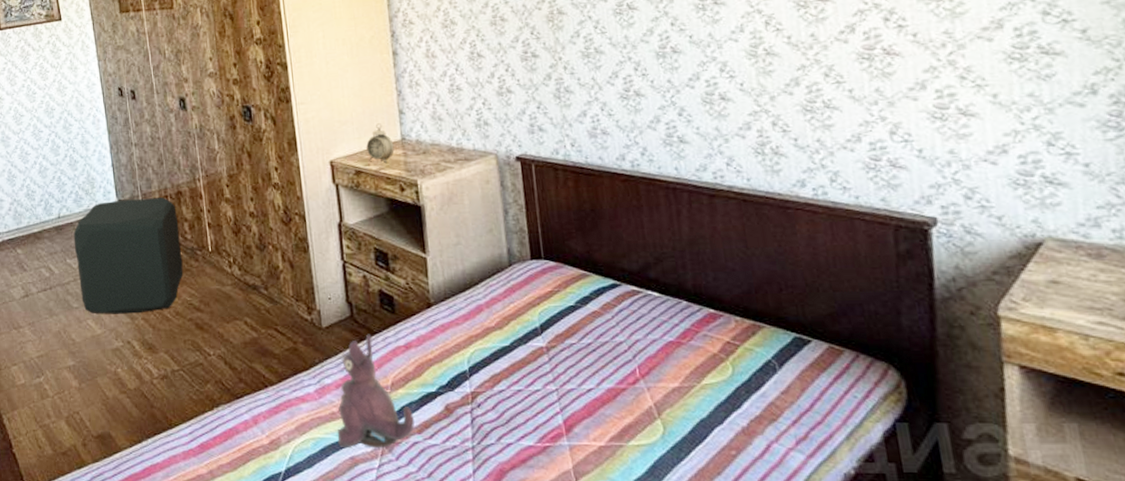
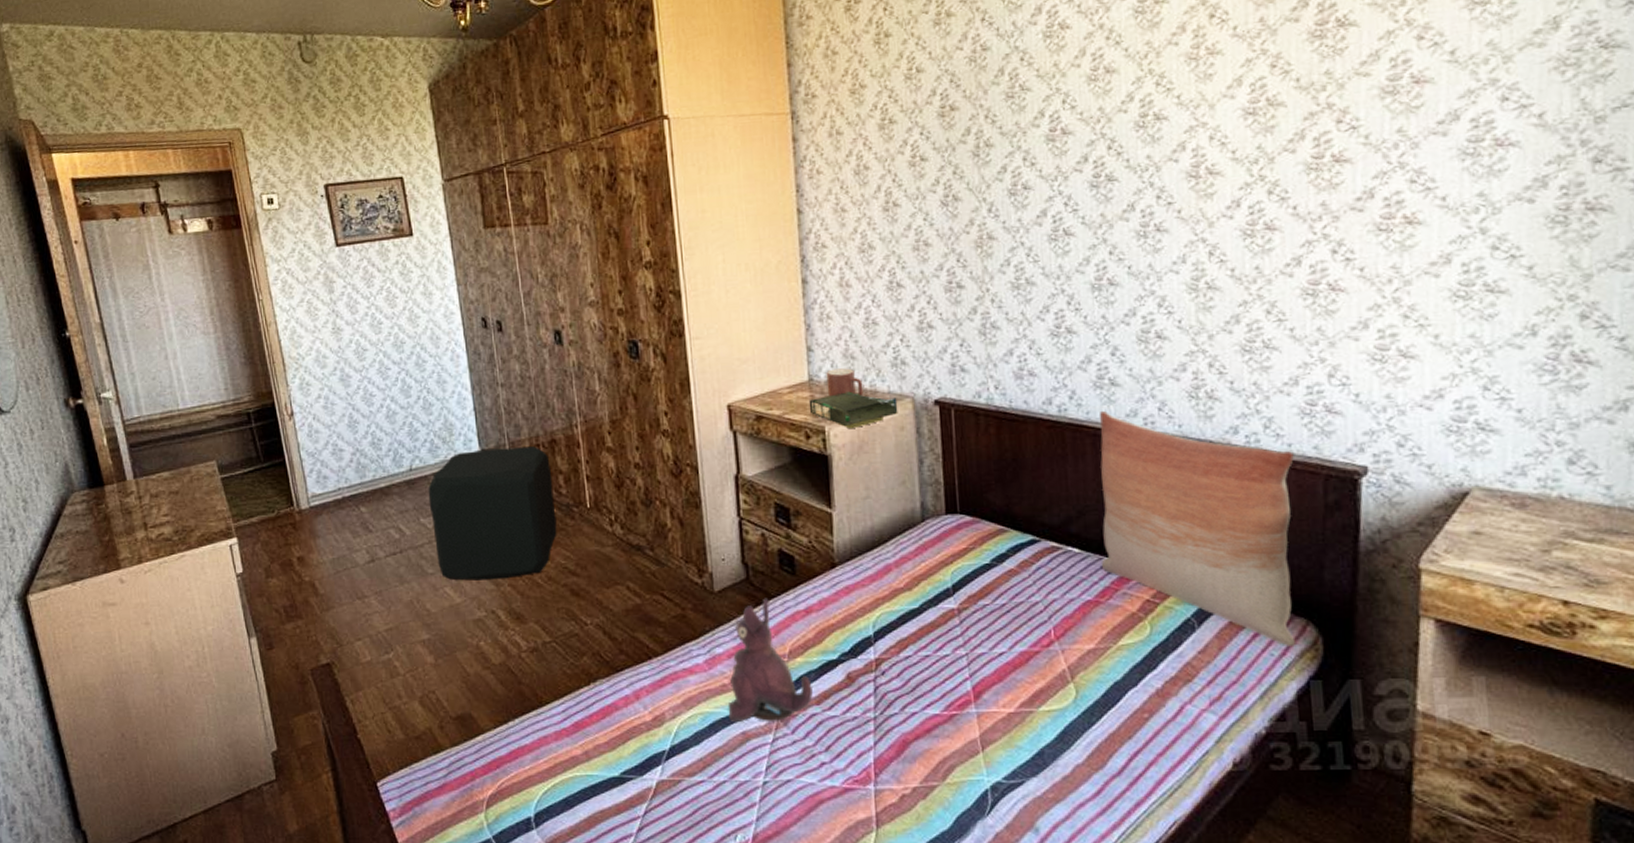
alarm clock: present [366,123,395,163] -> none [769,362,801,407]
box: none [402,149,483,183] -> present [808,391,898,430]
mug: none [417,128,451,154] -> present [826,368,864,397]
pillow: none [670,165,879,389] -> present [1098,410,1296,646]

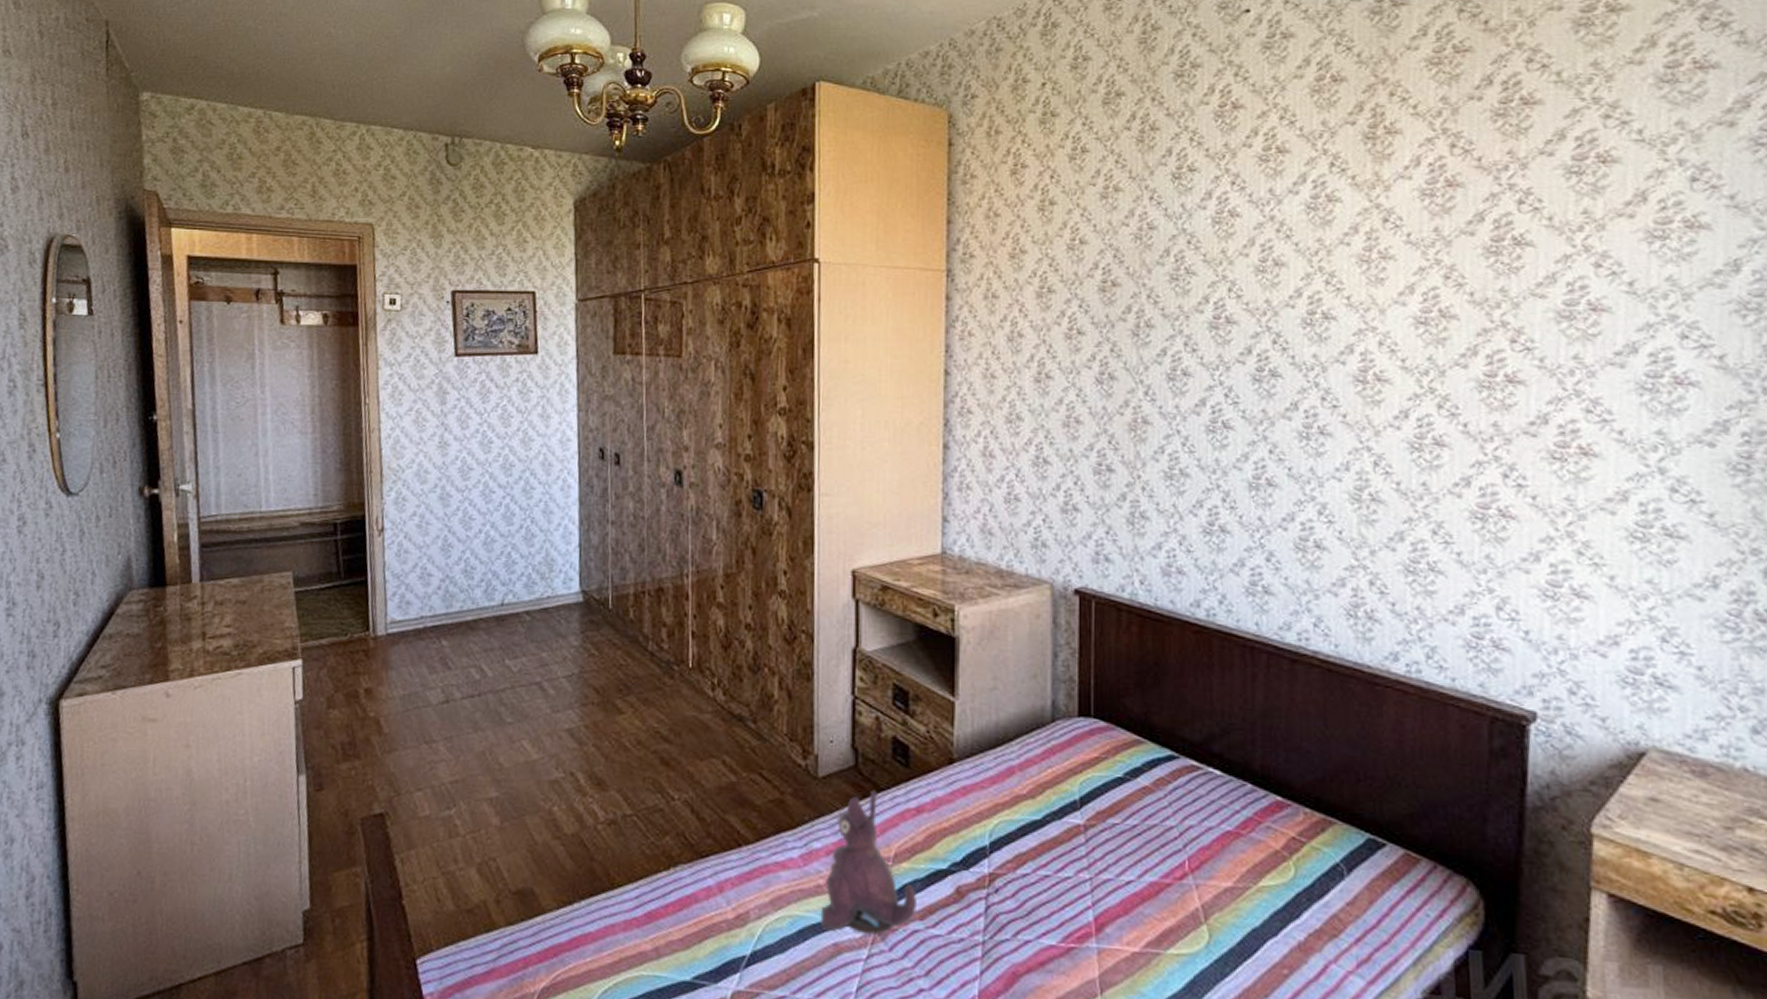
pouf: present [428,446,557,581] -> none [517,590,655,737]
box: present [808,391,898,430] -> none [939,569,1035,612]
mug: present [826,368,864,397] -> none [960,543,999,577]
pillow: present [1098,410,1296,646] -> none [1244,619,1458,908]

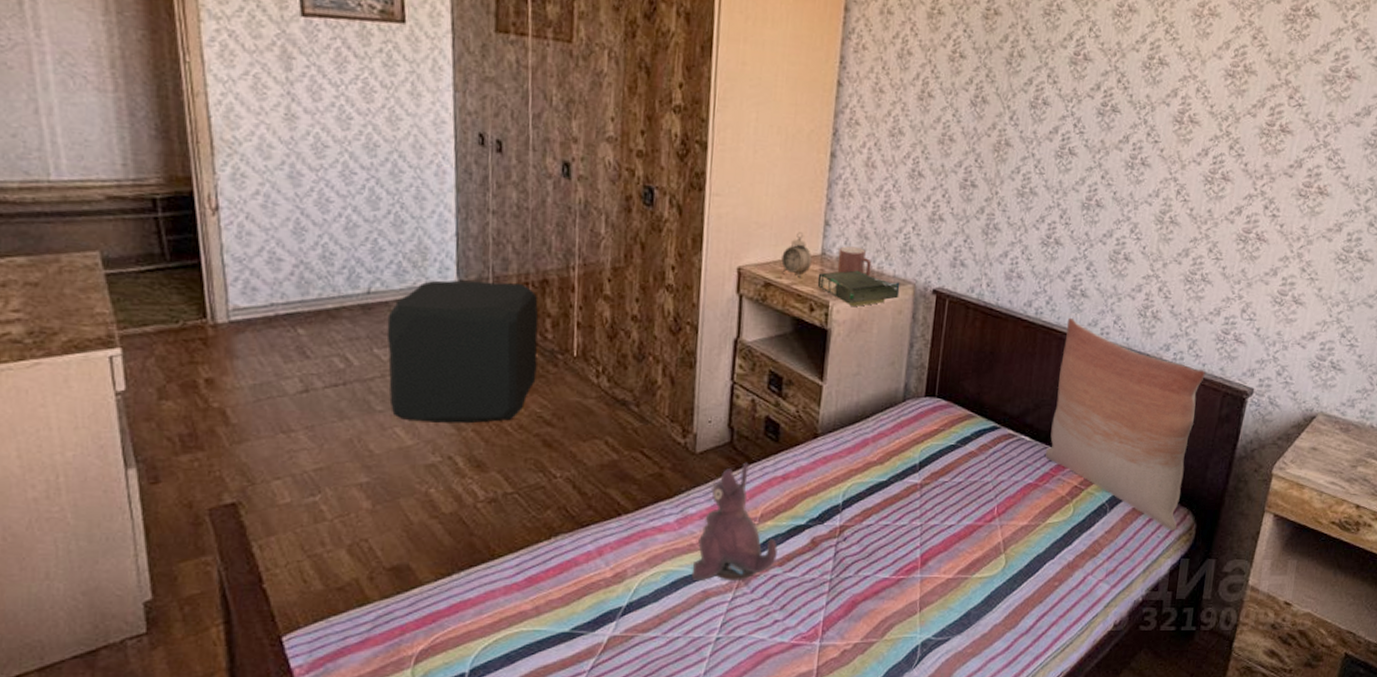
pouf: none [517,590,655,737] -> present [386,280,539,423]
alarm clock: none [898,530,932,579] -> present [781,232,812,277]
box: none [939,569,1035,612] -> present [817,270,900,307]
mug: none [960,543,999,577] -> present [837,246,872,277]
pillow: none [1244,619,1458,908] -> present [1045,317,1205,531]

